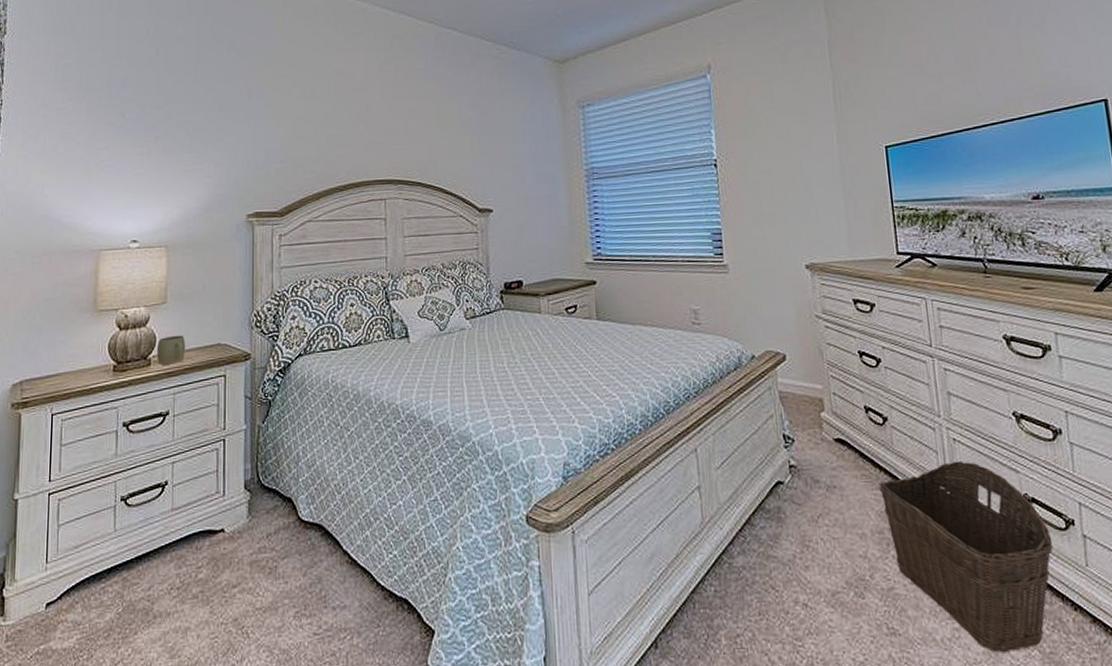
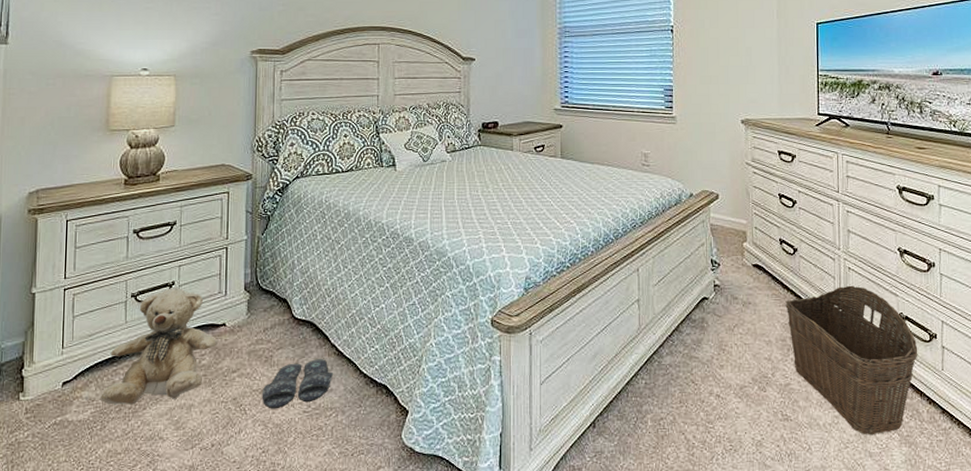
teddy bear: none [86,487,216,630] -> present [100,286,218,405]
mug: present [156,335,186,365] -> none [165,155,193,181]
slippers: none [266,568,346,630] -> present [262,358,333,408]

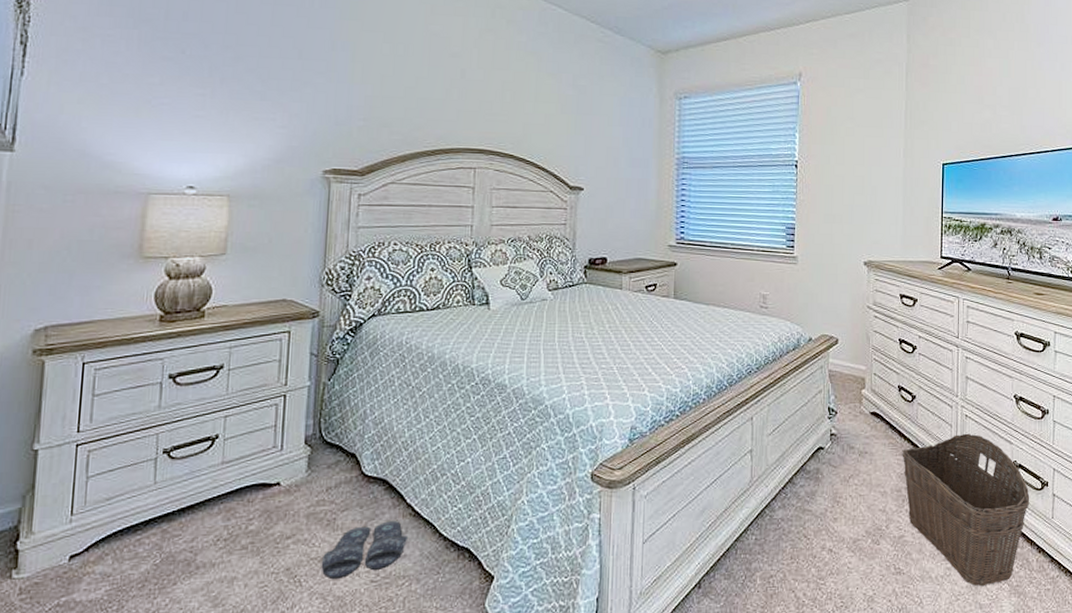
teddy bear: present [100,286,218,405] -> none [117,440,270,581]

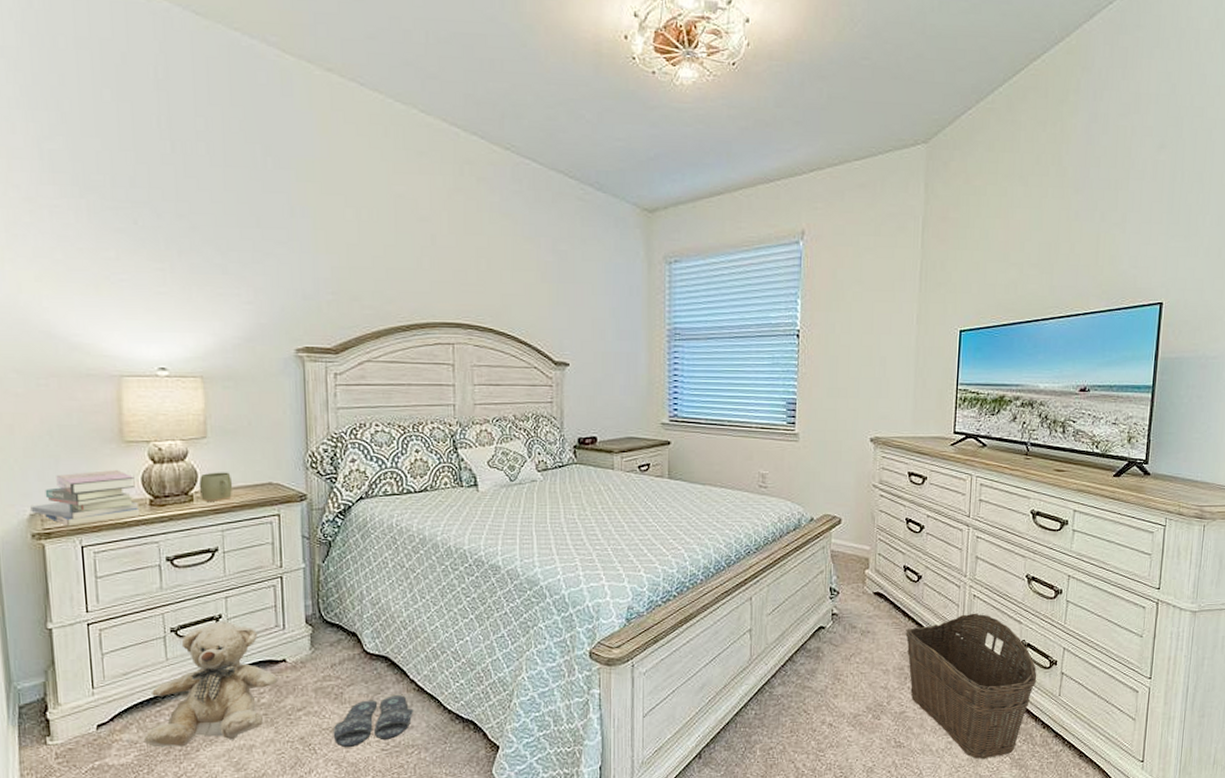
books: none [36,286,149,343] -> present [30,470,140,527]
teddy bear: none [117,440,270,581] -> present [143,620,278,748]
mug: none [212,288,247,317] -> present [199,472,233,501]

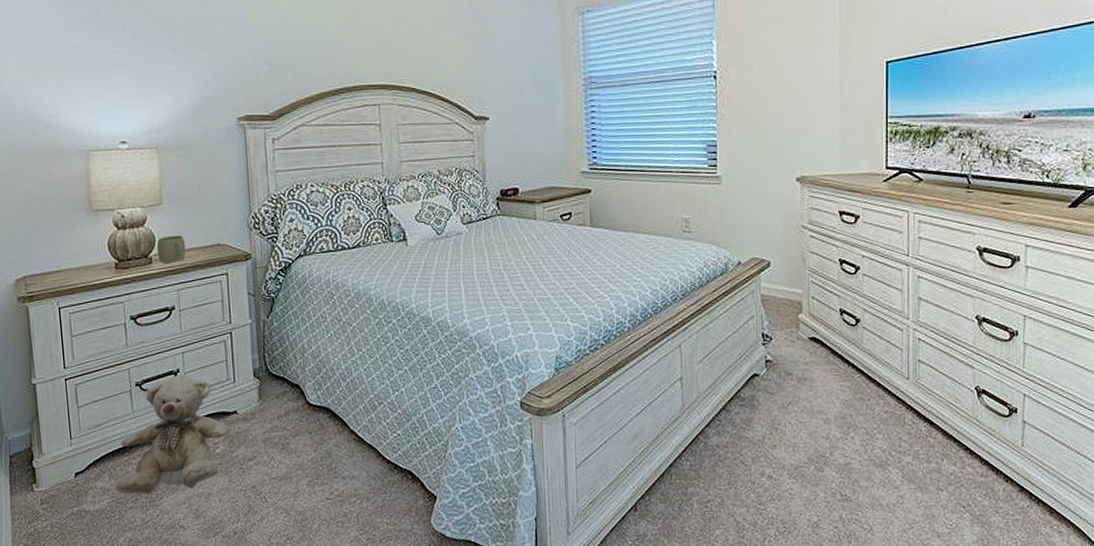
books: present [30,470,140,527] -> none [16,237,107,290]
slippers: present [333,694,413,747] -> none [281,444,354,496]
wicker basket: present [905,613,1037,760] -> none [846,357,995,515]

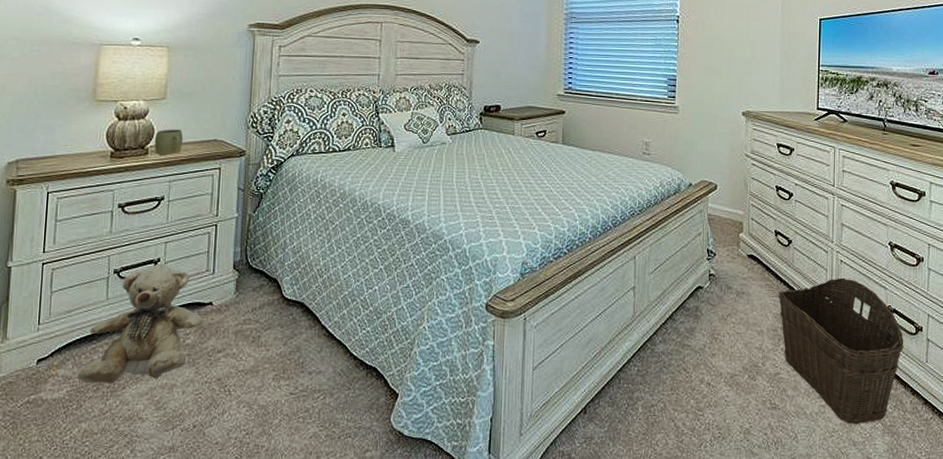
wicker basket: none [846,357,995,515] -> present [778,277,904,425]

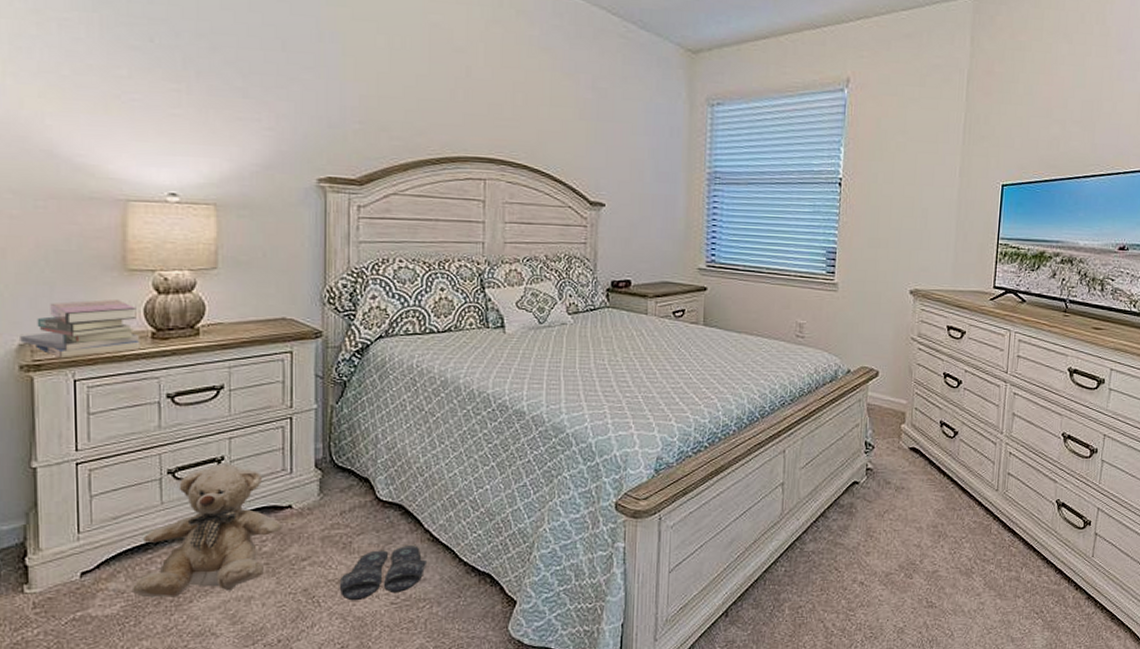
books: none [9,125,102,174] -> present [20,300,140,359]
mug: present [154,129,184,155] -> none [206,305,243,336]
slippers: none [247,339,322,389] -> present [339,544,426,600]
wicker basket: present [778,277,904,425] -> none [940,471,1071,621]

